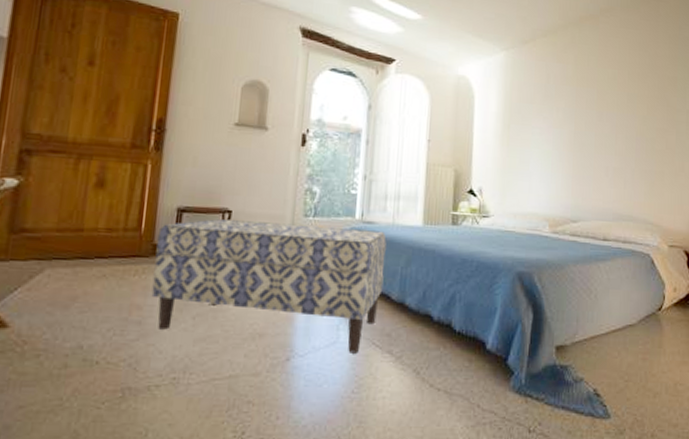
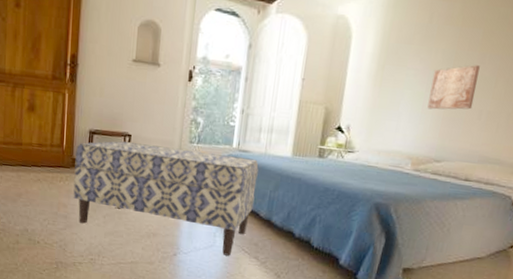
wall art: none [556,123,600,168] -> present [427,65,480,110]

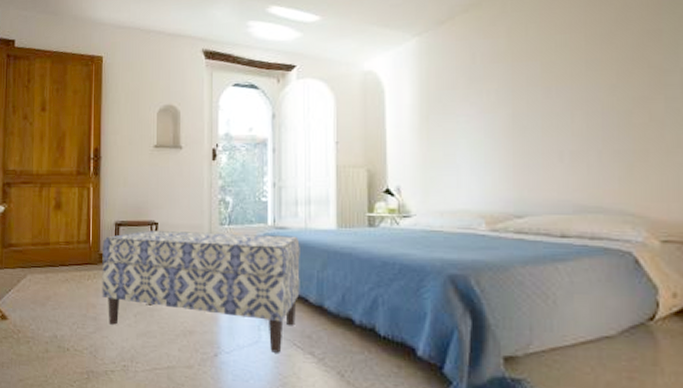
wall art: present [427,65,480,110] -> none [489,101,549,157]

